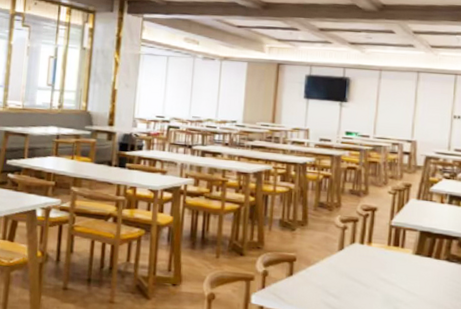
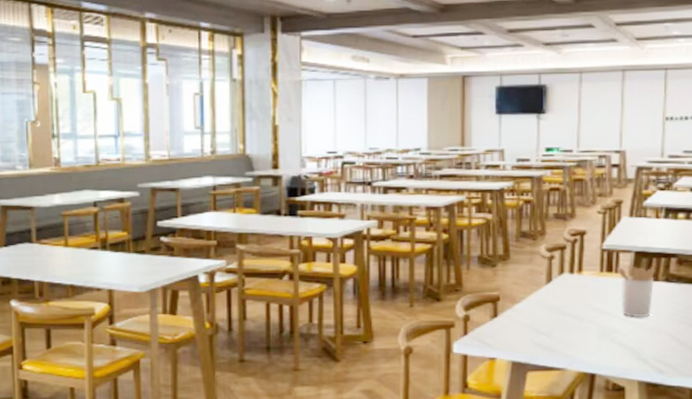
utensil holder: none [403,242,439,291] -> present [617,261,656,318]

